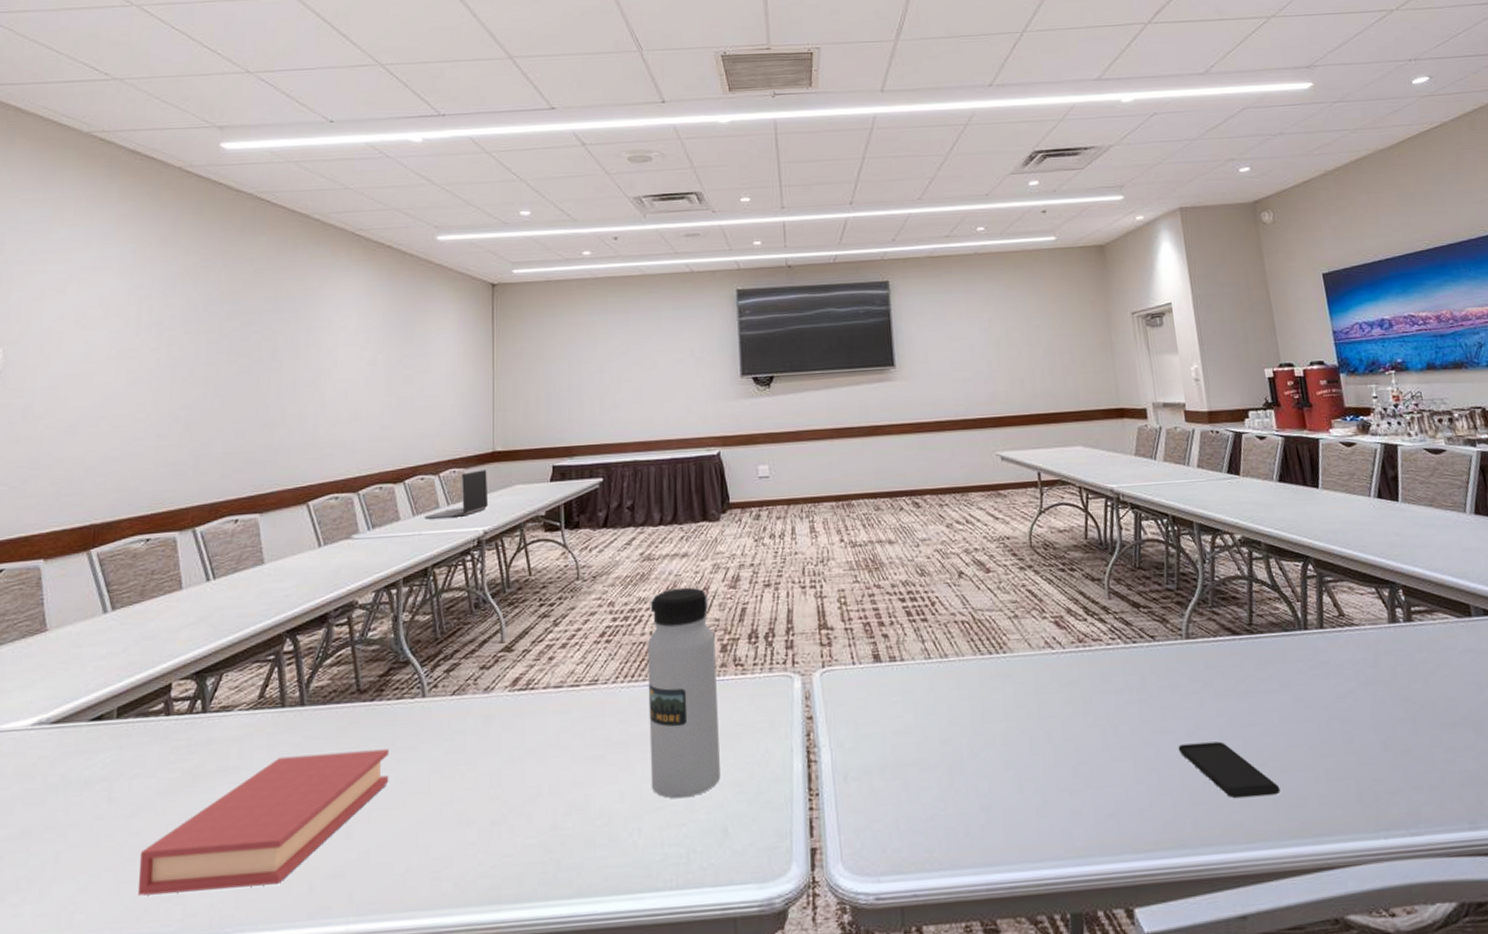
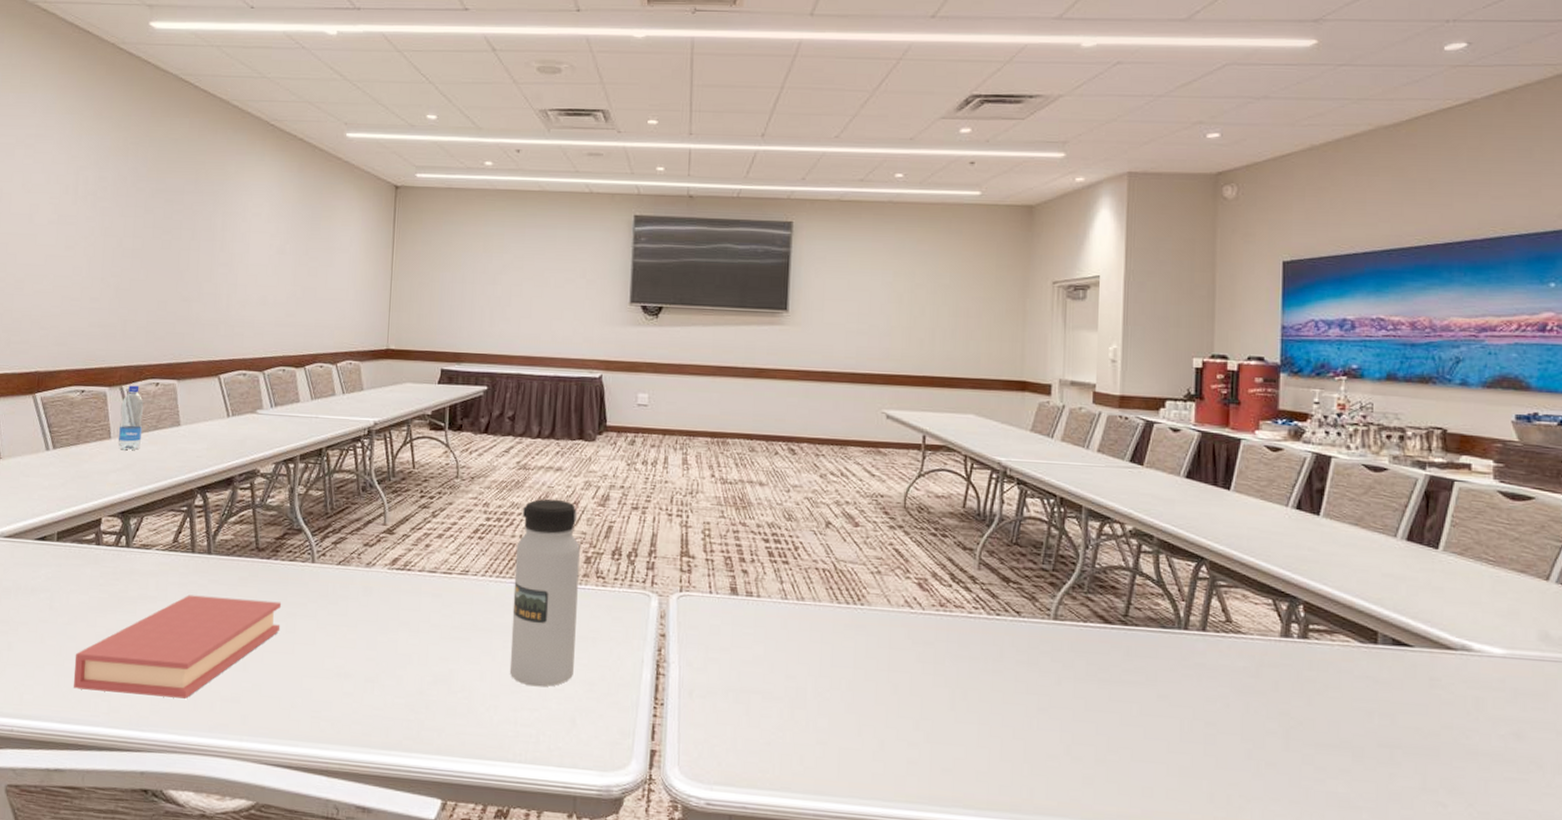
bottle: none [190,525,221,601] -> present [117,385,144,451]
laptop computer: present [424,470,489,520] -> none [321,365,381,406]
mobile phone: present [1178,741,1281,798] -> none [1026,718,1127,781]

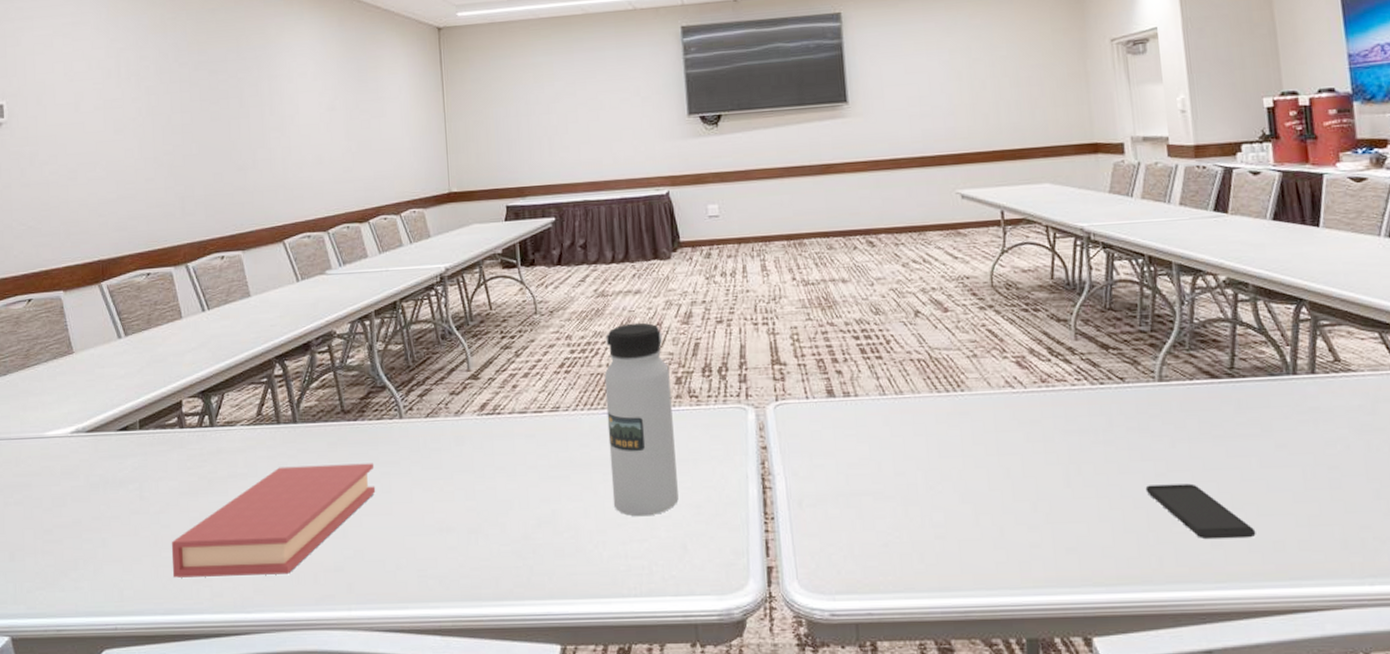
bottle: present [117,385,144,451] -> none [188,261,213,329]
mobile phone: none [1026,718,1127,781] -> present [1145,483,1256,539]

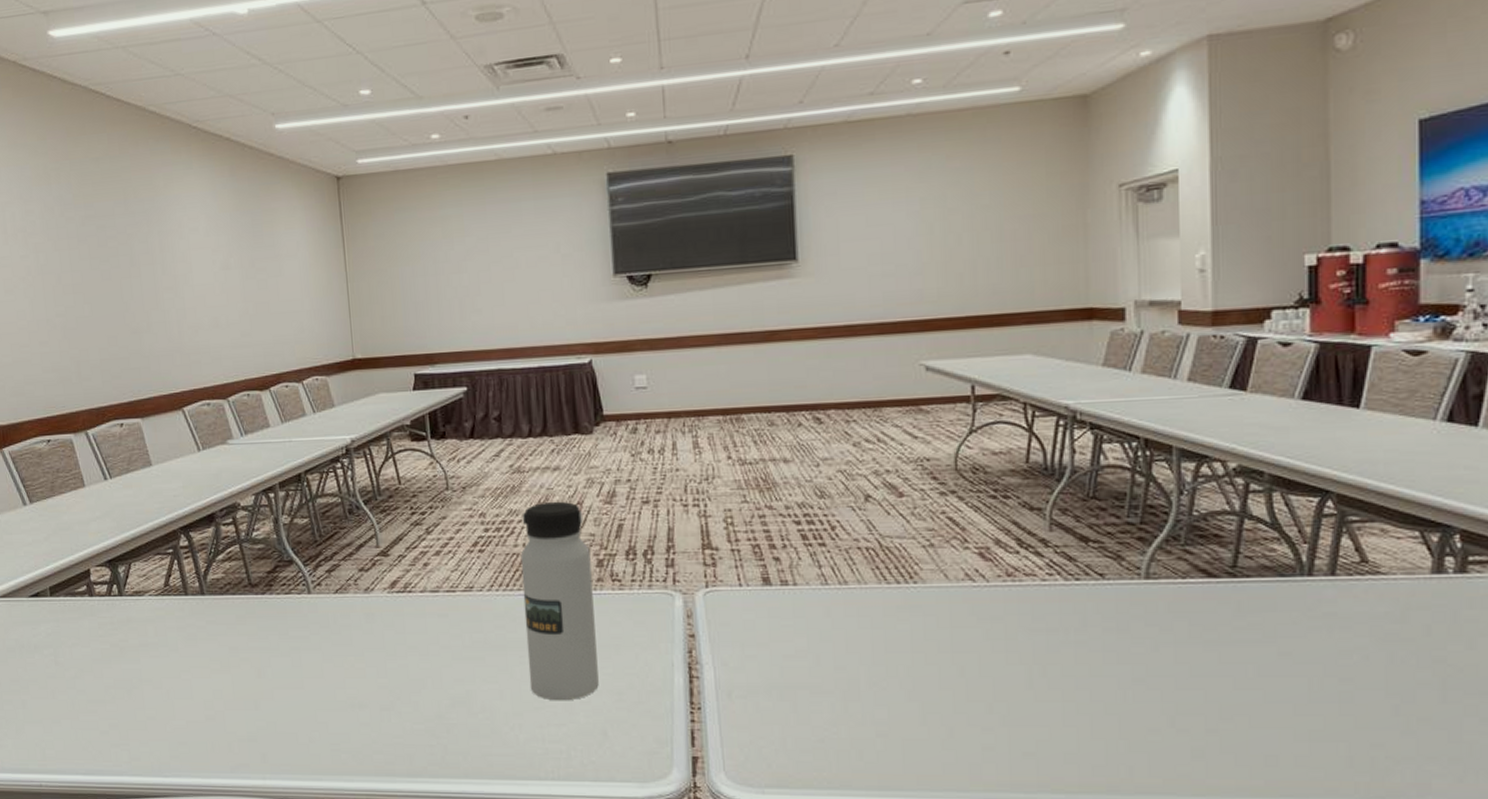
book: present [171,463,376,578] -> none [88,637,286,742]
mobile phone: present [1145,483,1256,539] -> none [1119,690,1245,751]

